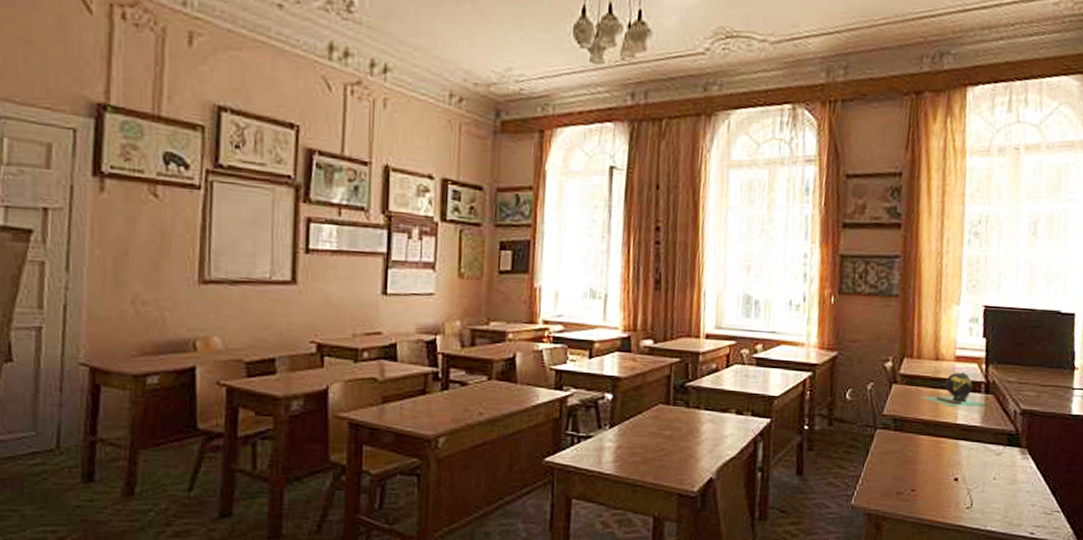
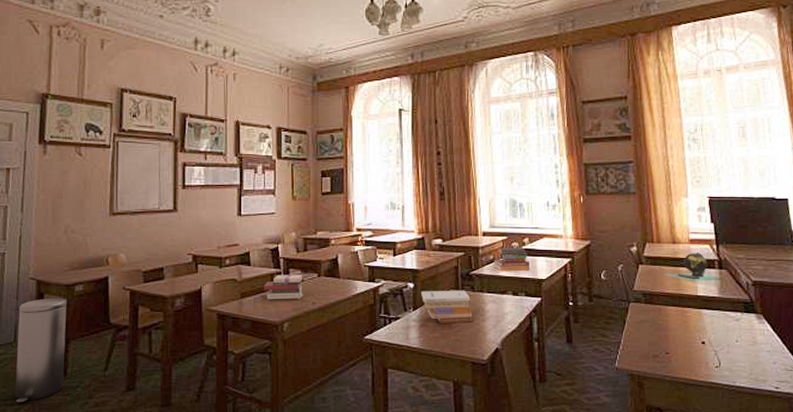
pedal bin: none [58,391,136,529] -> present [15,297,68,402]
books: none [413,375,468,409] -> present [263,274,303,300]
books: none [621,404,686,447] -> present [421,290,474,324]
books: none [716,354,762,385] -> present [494,247,531,272]

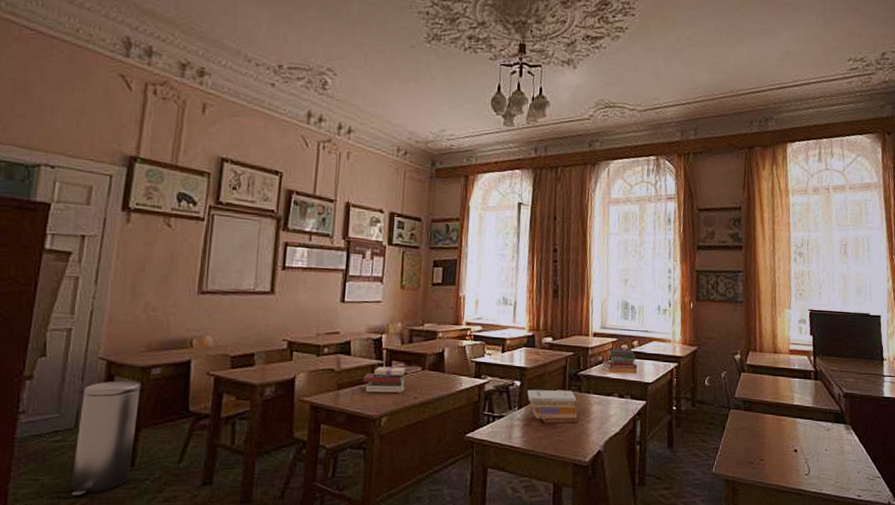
globe: present [663,252,723,281] -> none [763,363,818,392]

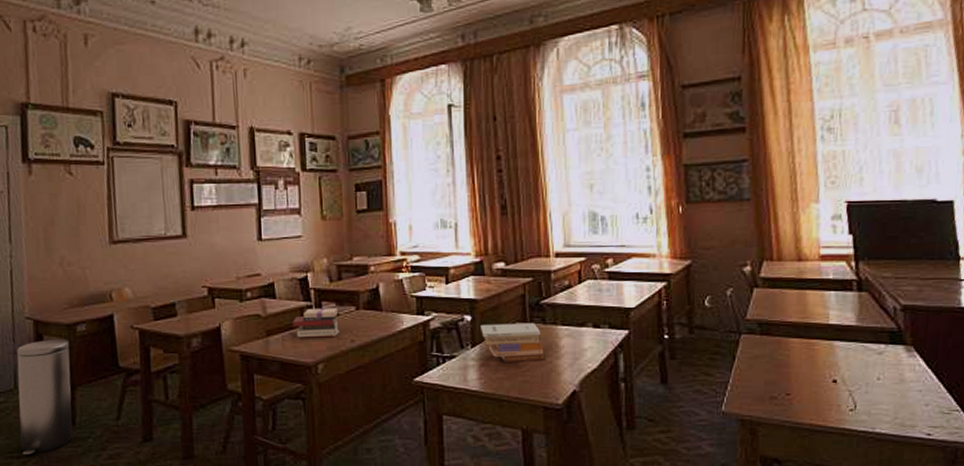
books: present [602,348,638,374] -> none [569,270,615,300]

